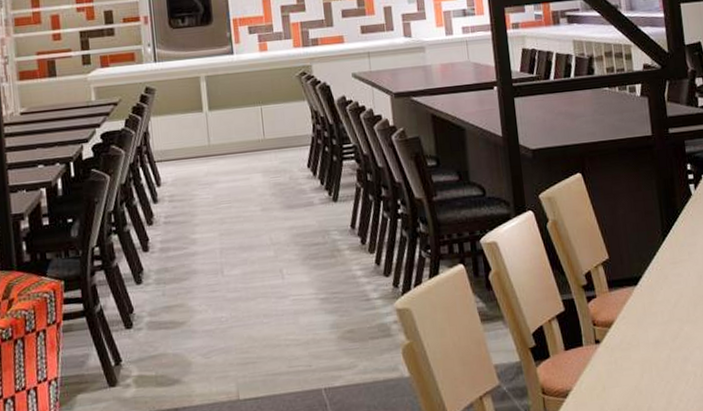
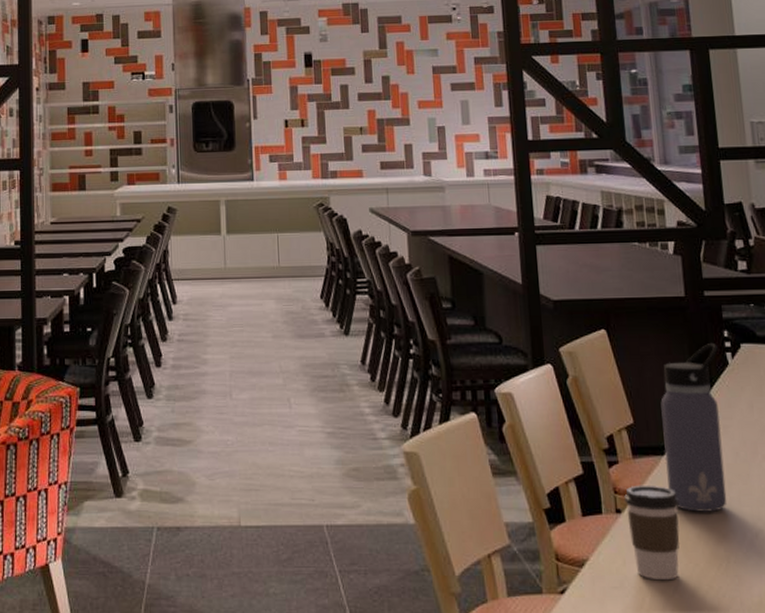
coffee cup: none [602,314,653,401] -> present [624,485,680,581]
water bottle: none [632,176,693,334] -> present [660,342,727,512]

